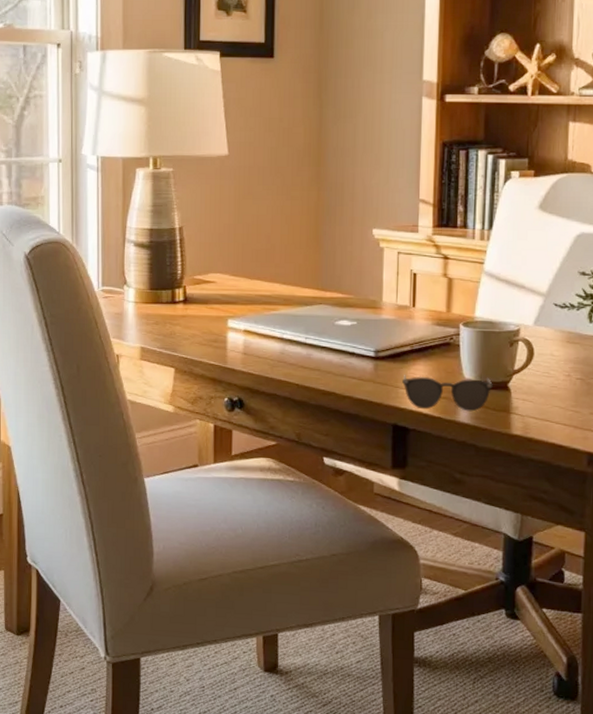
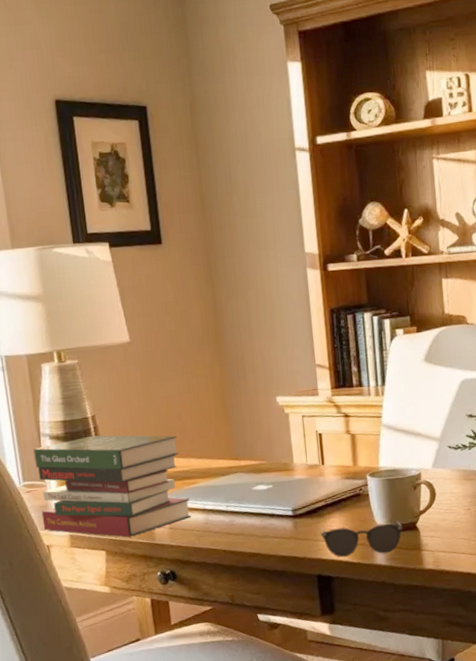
books: none [115,247,267,357] -> present [33,435,191,537]

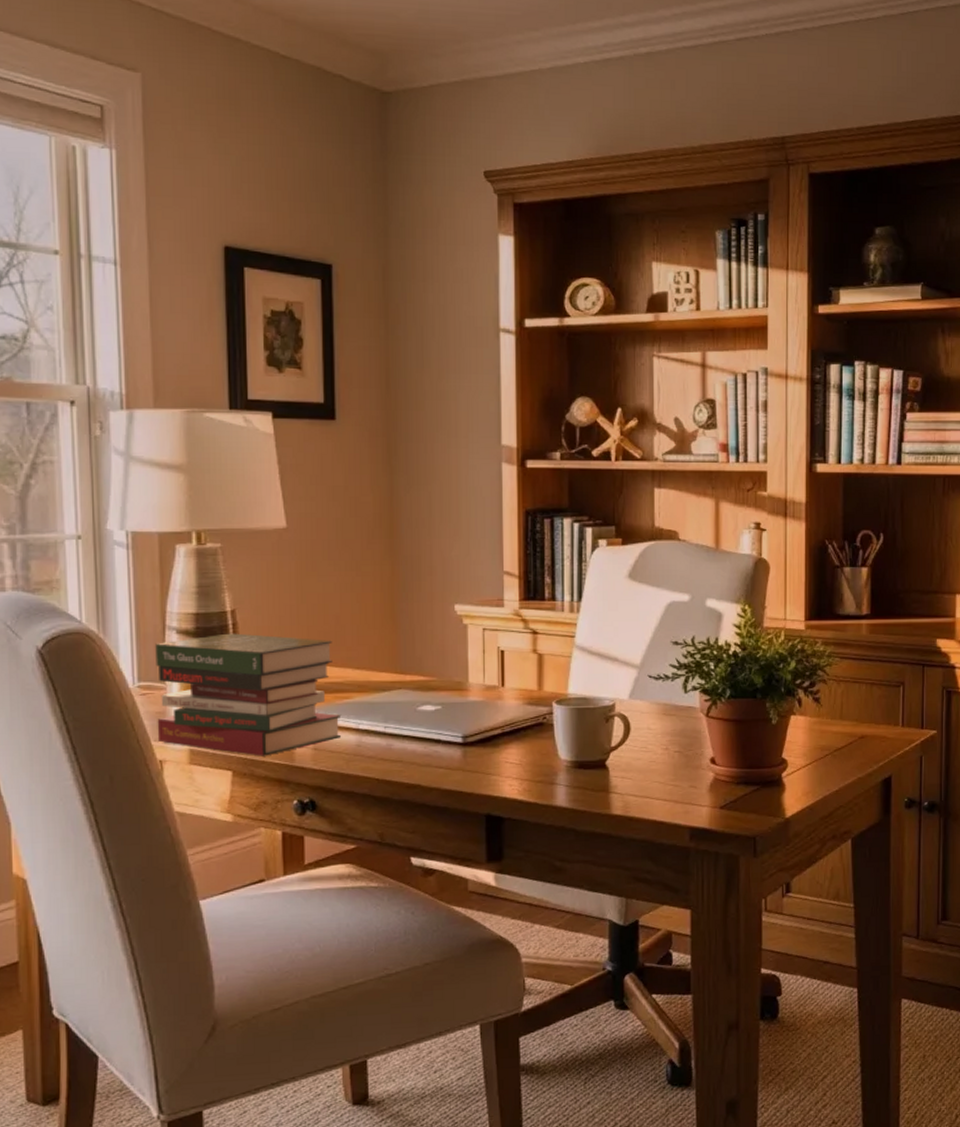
sunglasses: present [320,520,404,558] -> none [493,756,591,796]

